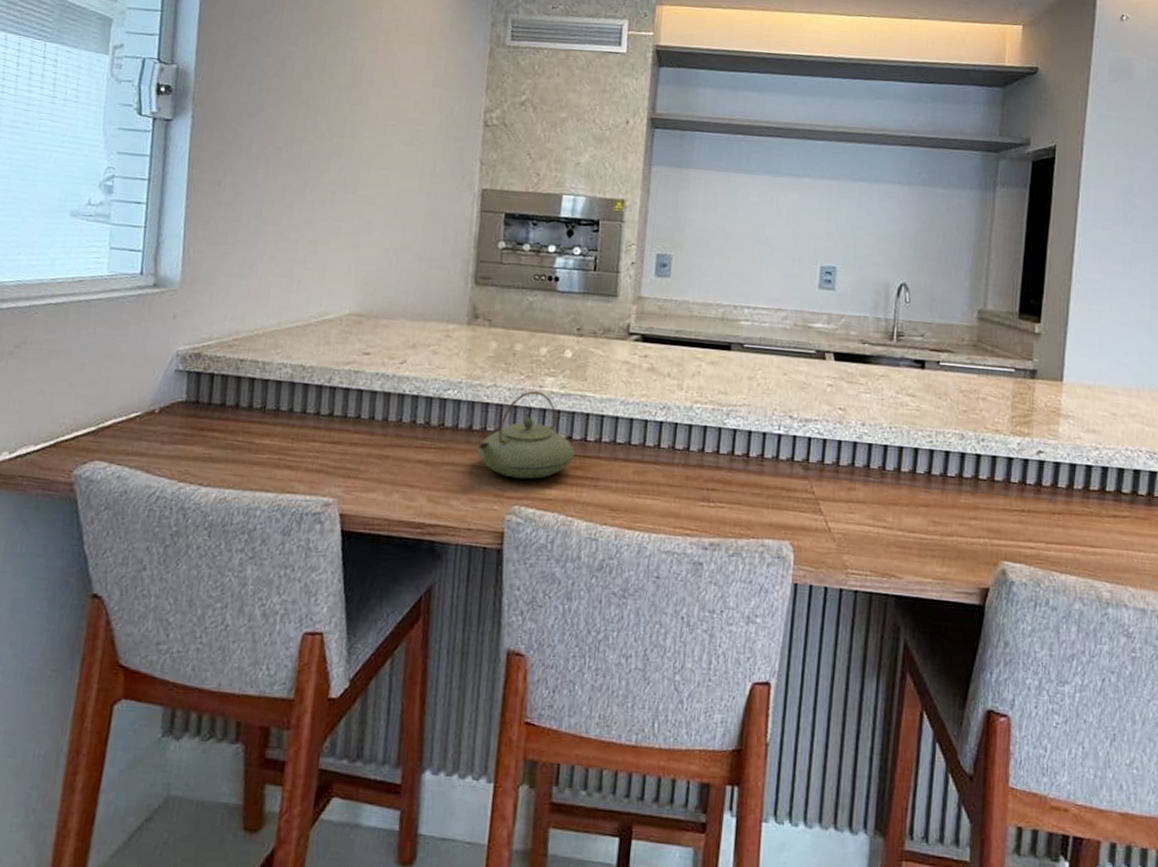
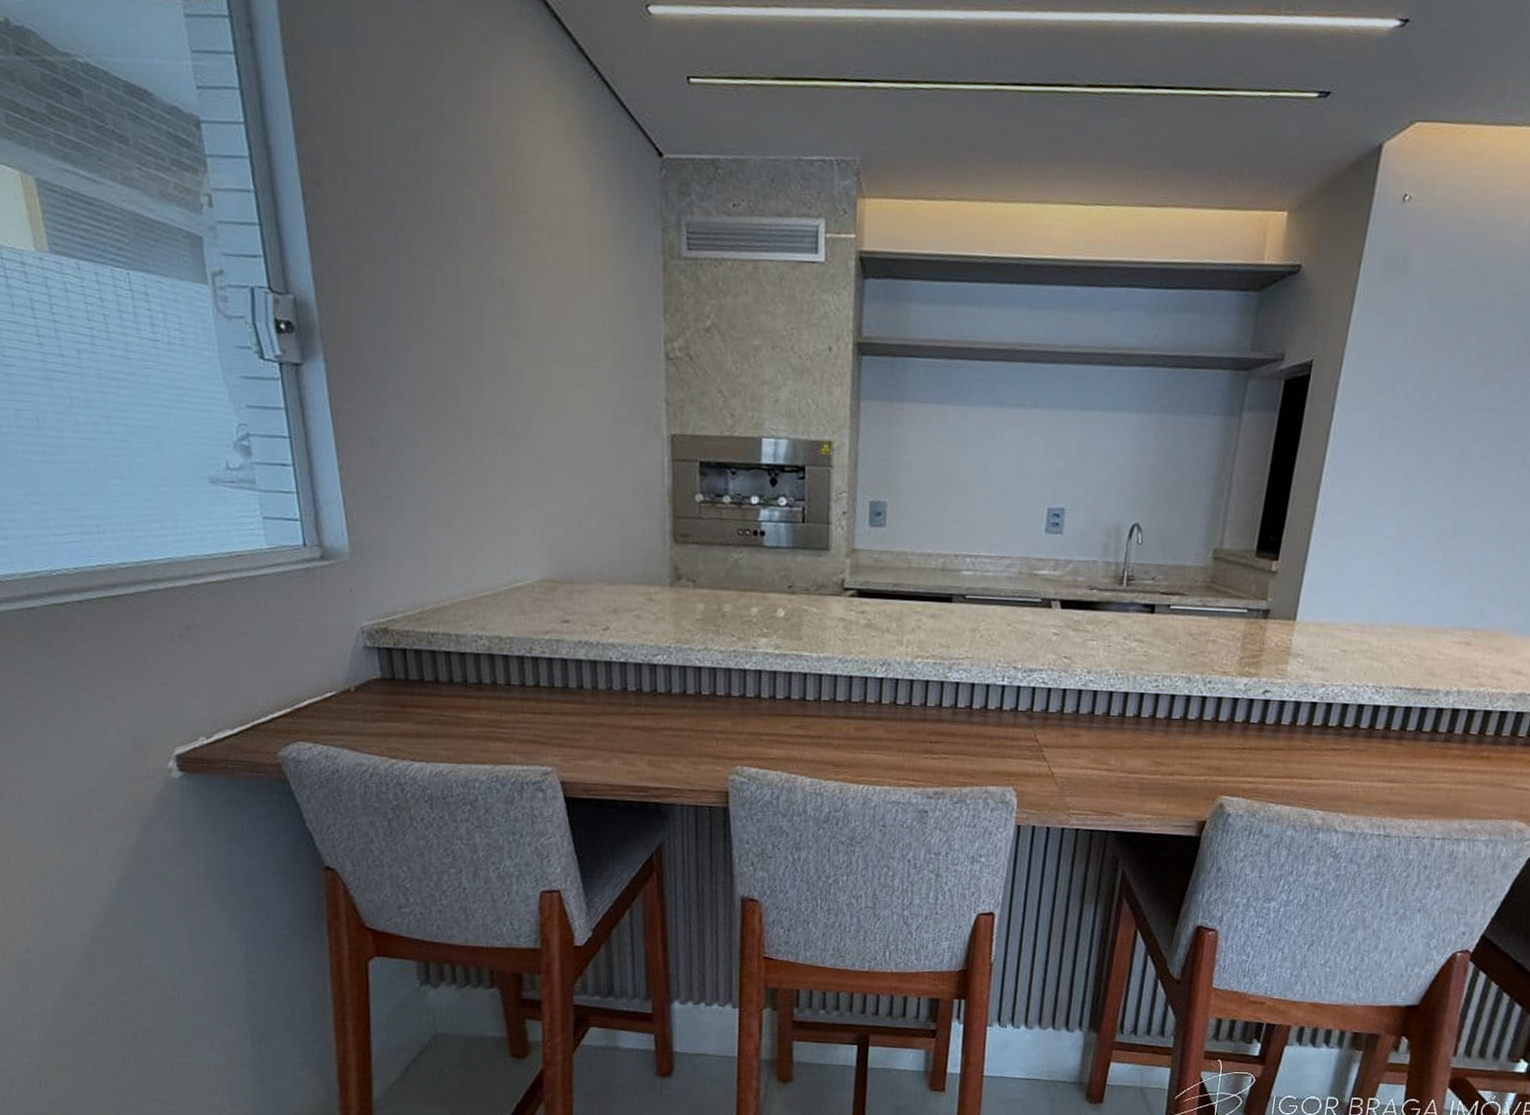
teapot: present [477,391,575,480] -> none [694,653,794,741]

